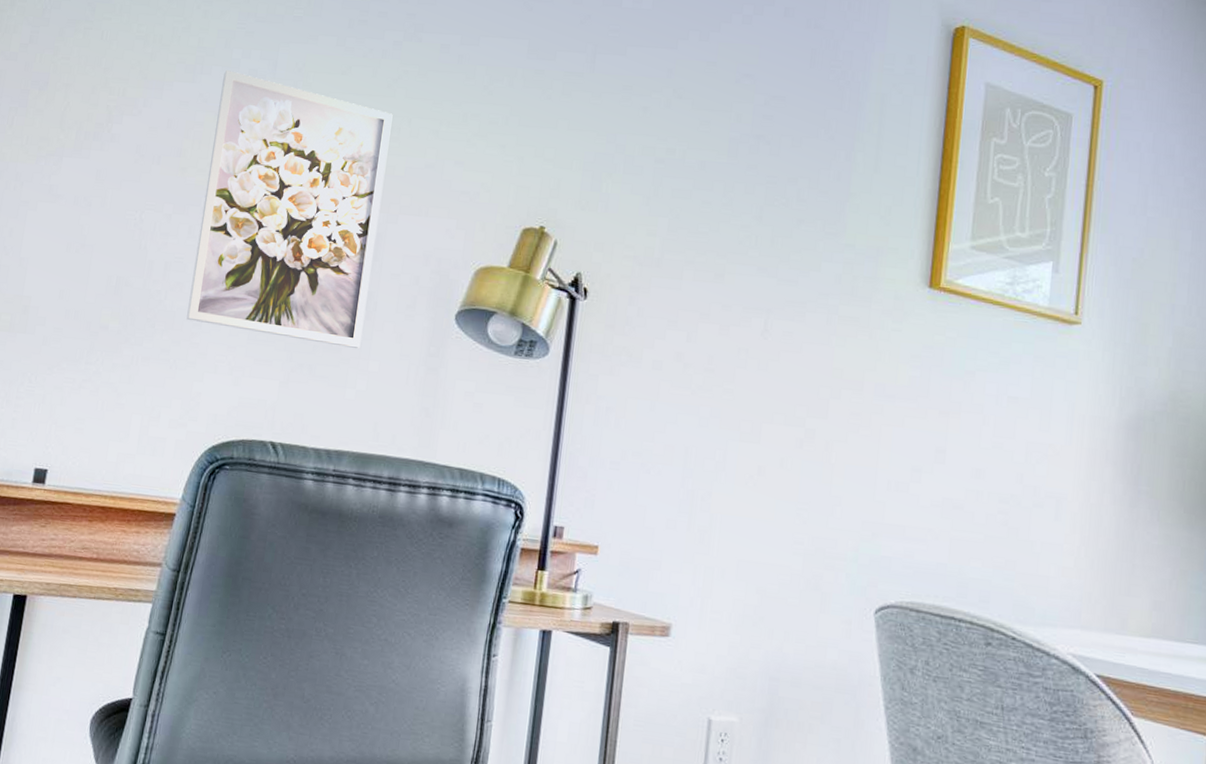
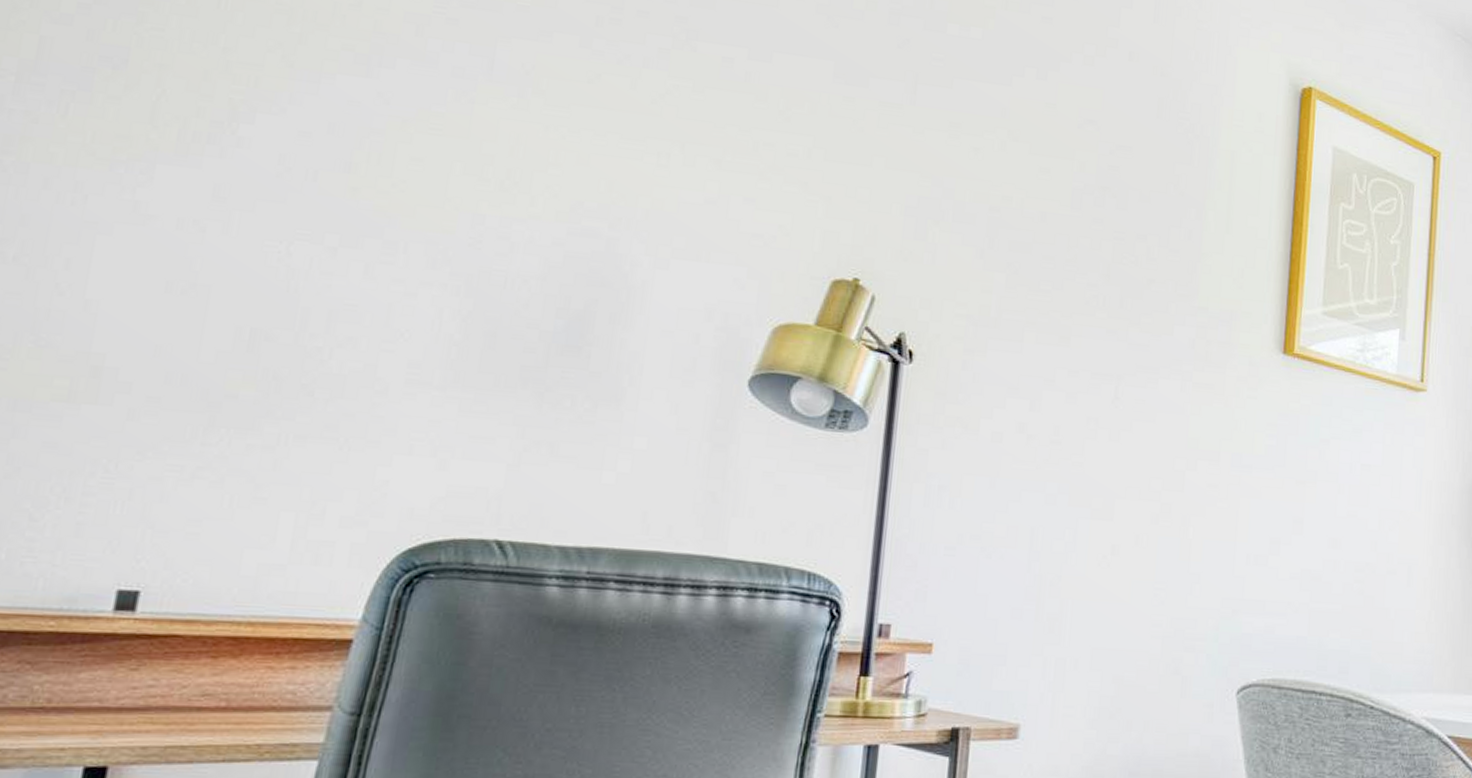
wall art: present [186,69,393,348] -> none [364,64,660,421]

